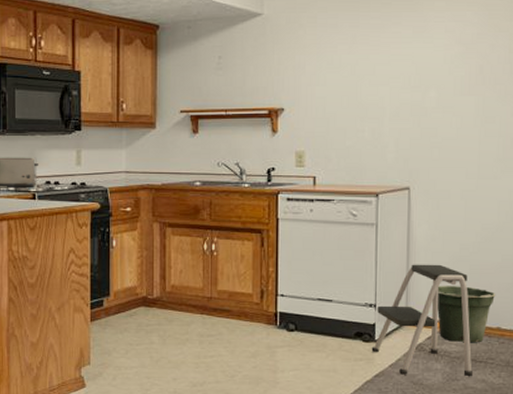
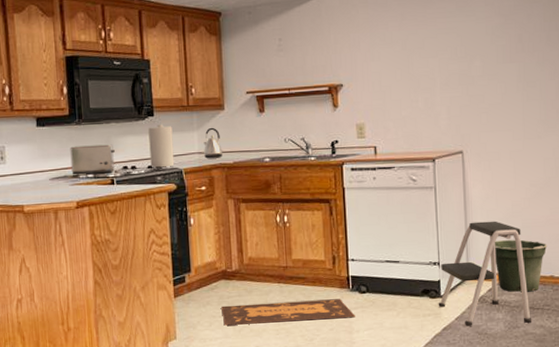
paper towel holder: none [75,139,100,185] -> present [148,124,175,168]
kettle: none [130,146,152,180] -> present [203,127,223,160]
doormat: none [139,334,281,357] -> present [221,299,355,326]

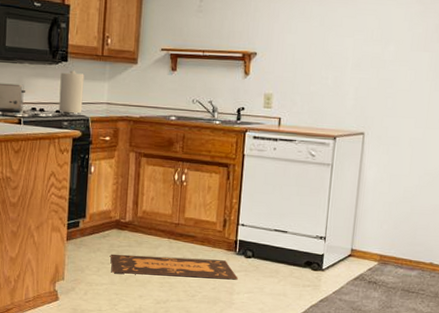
kettle: present [203,127,223,160] -> none [111,79,131,112]
step stool: present [438,221,531,326] -> none [318,202,409,304]
flower pot: present [495,240,548,292] -> none [379,223,432,276]

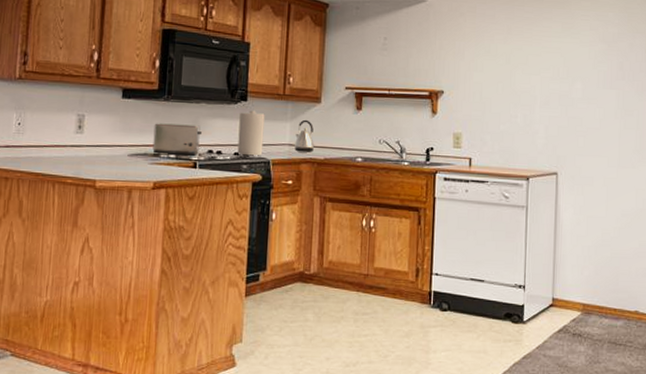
doormat: present [110,254,238,280] -> none [294,310,434,337]
kettle: none [111,79,131,112] -> present [293,119,315,153]

